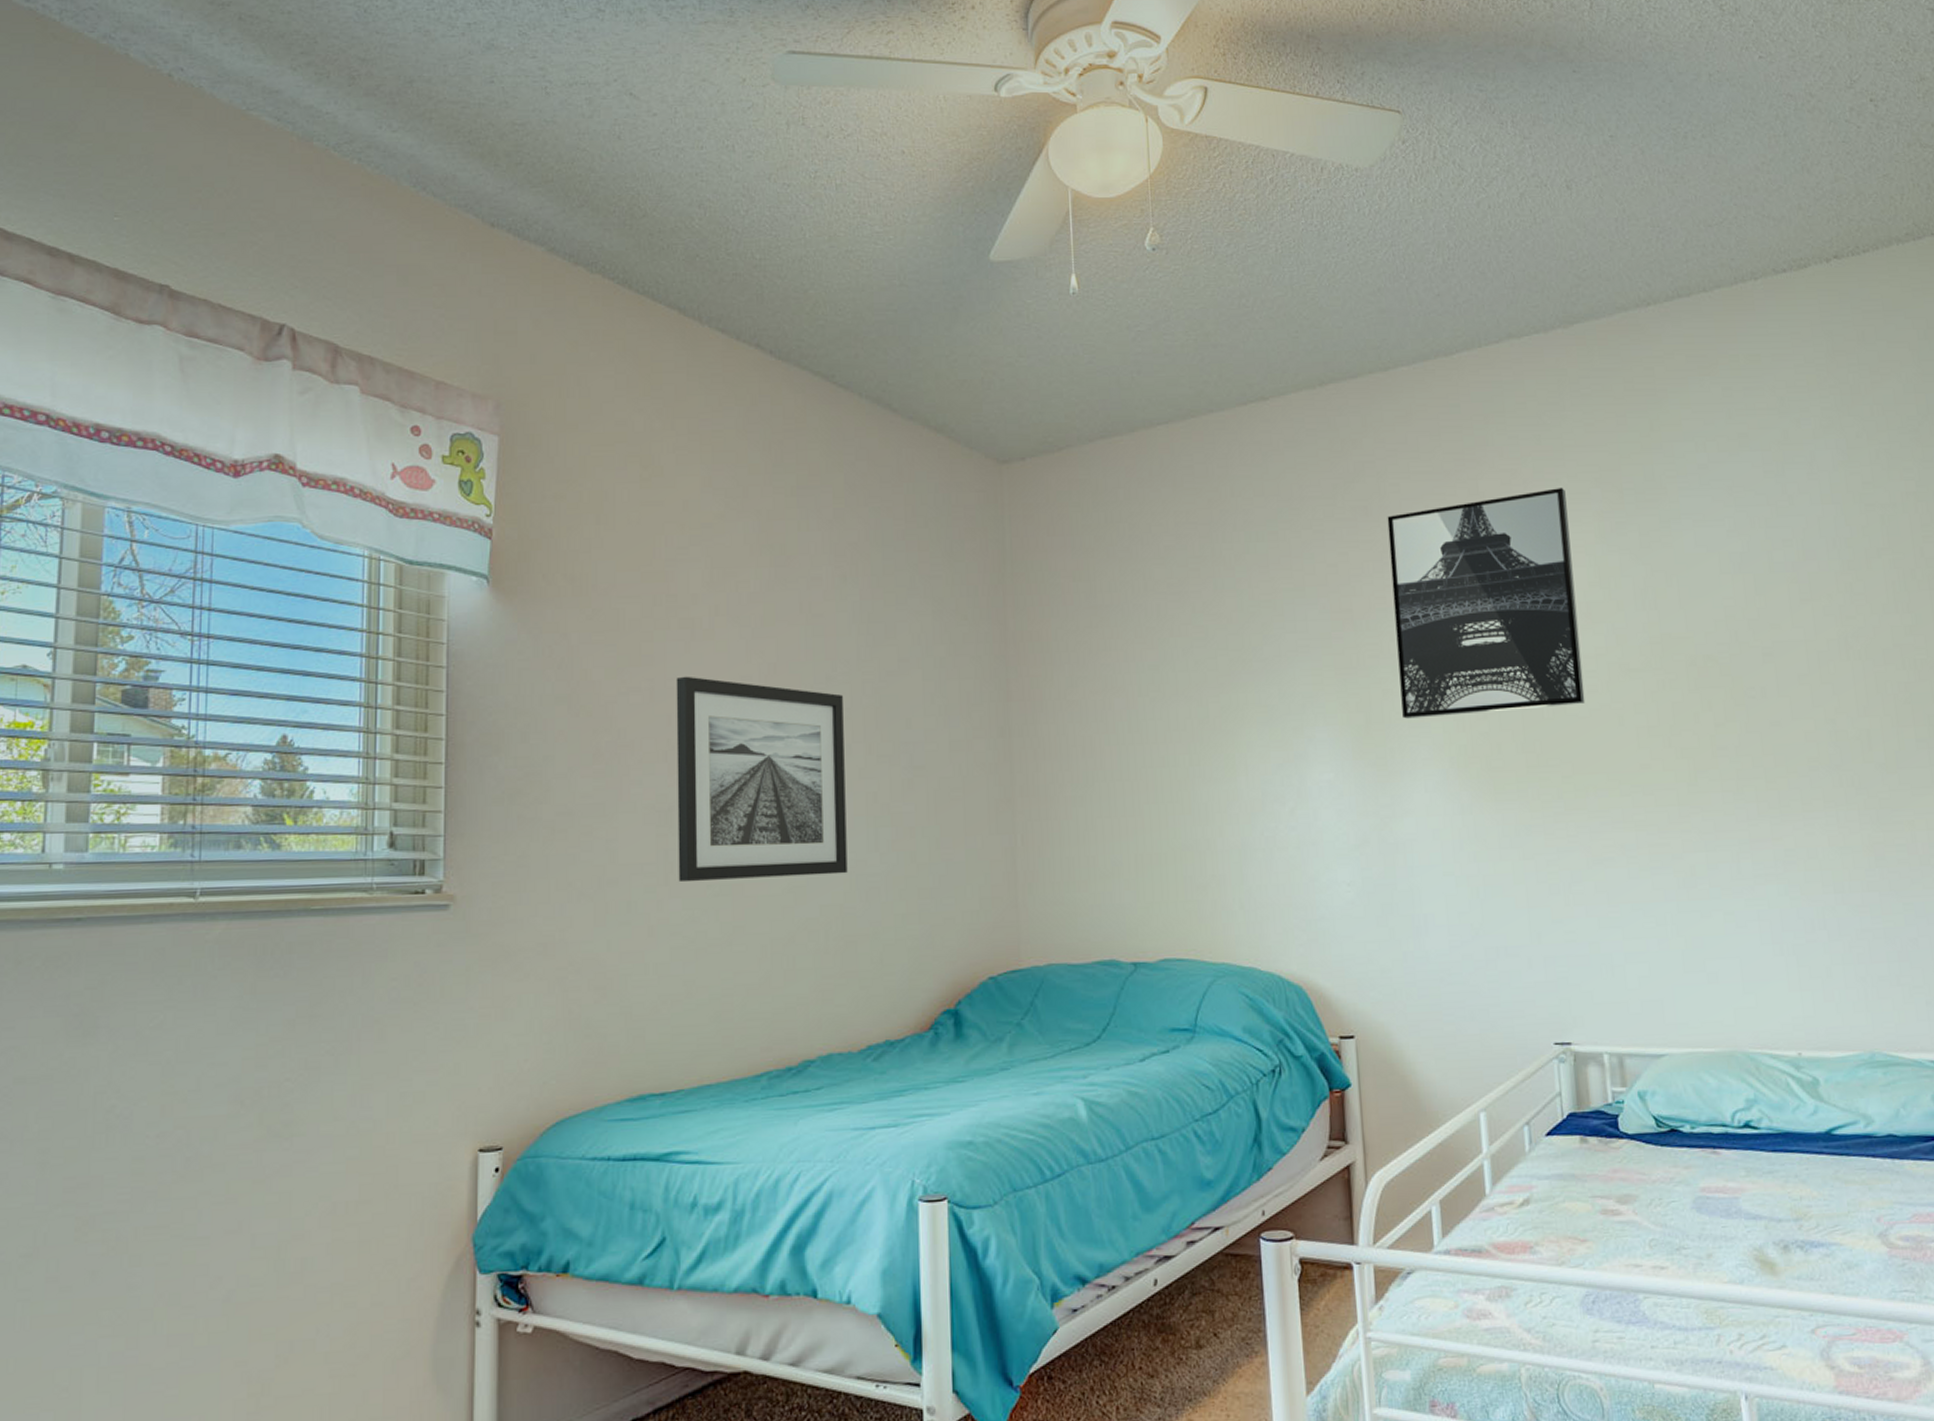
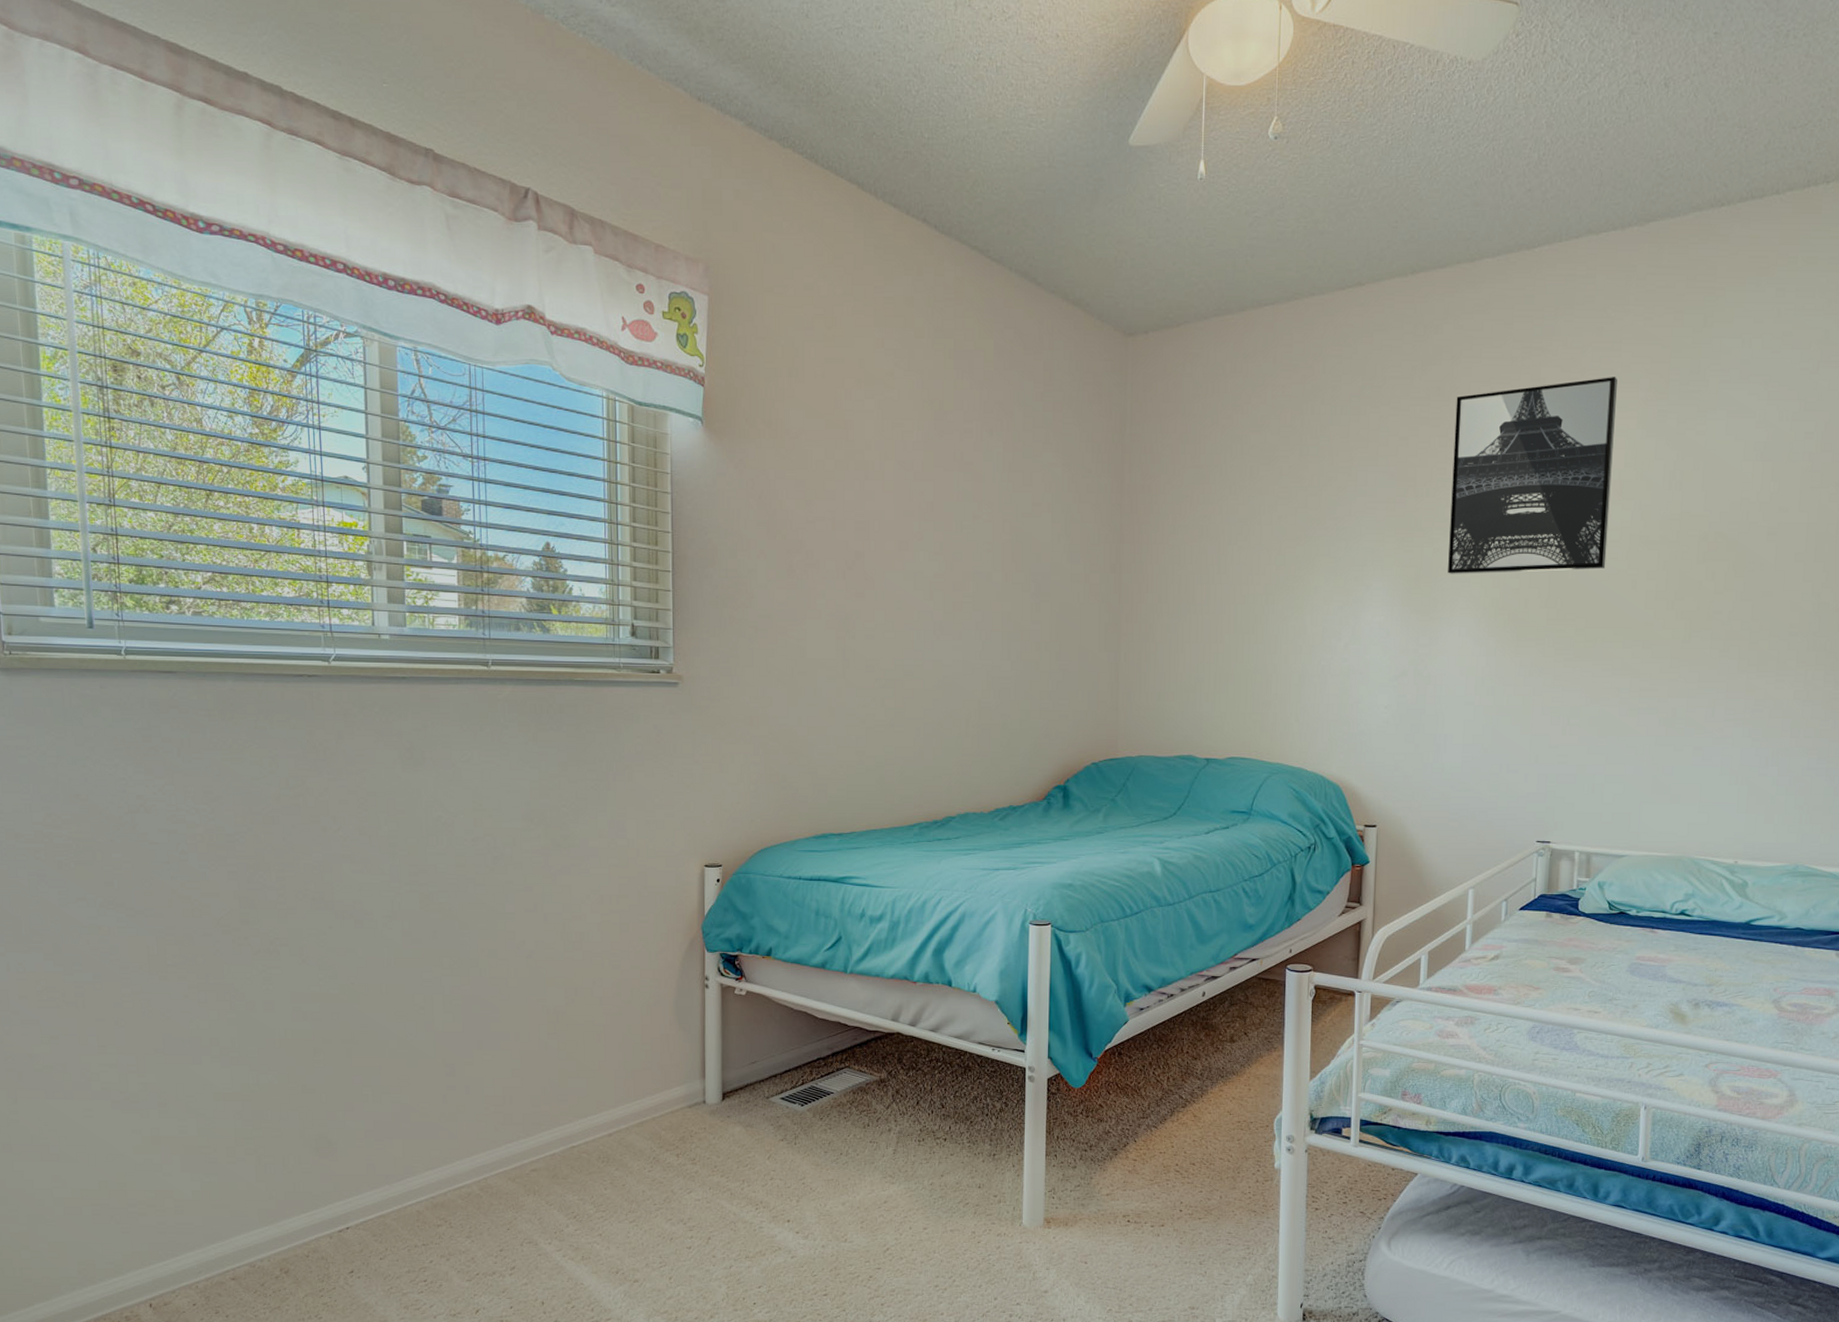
wall art: present [676,676,848,883] -> none [852,509,986,676]

